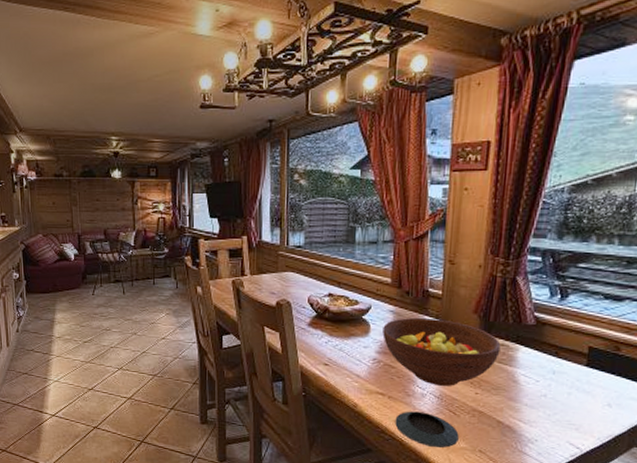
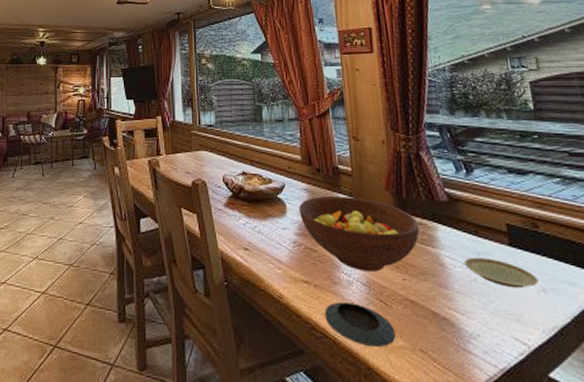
plate: none [537,375,606,403] -> present [464,257,539,289]

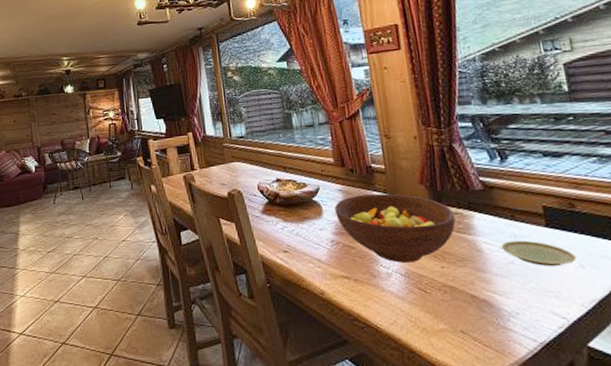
saucer: present [324,302,396,348] -> none [365,293,436,333]

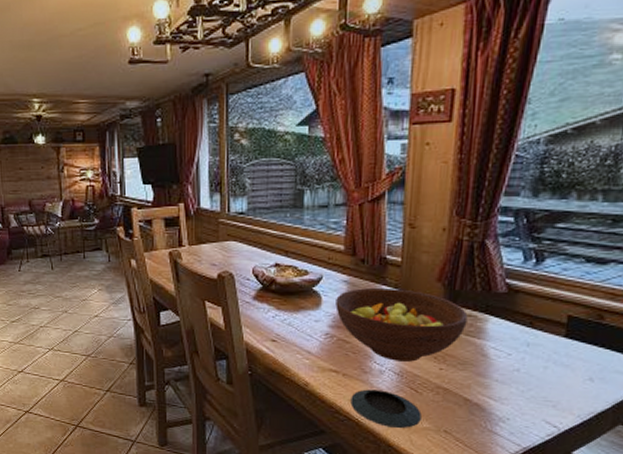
saucer: none [365,293,436,333] -> present [350,389,422,429]
plate: present [501,240,576,267] -> none [509,348,588,378]

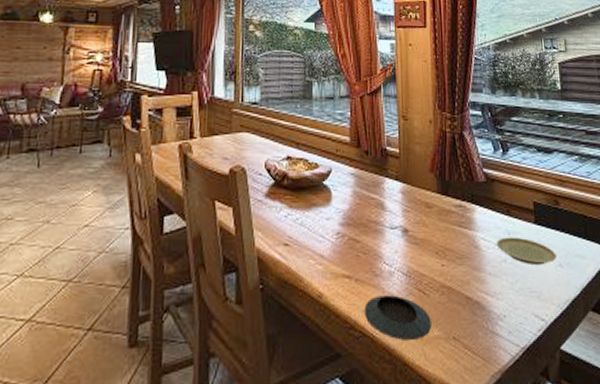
fruit bowl: present [335,287,468,362] -> none [345,179,459,260]
plate: none [509,348,588,378] -> present [496,237,557,266]

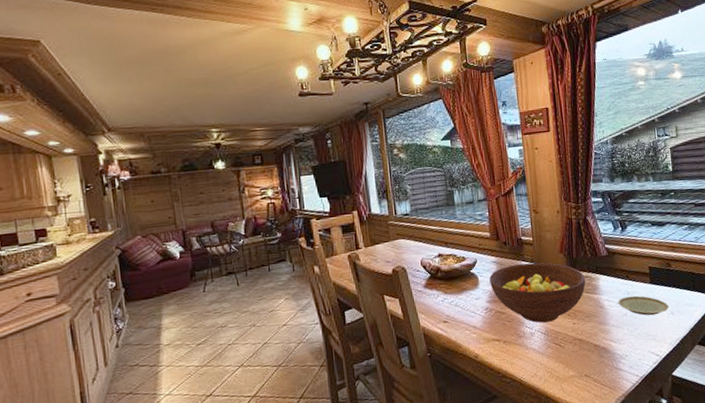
fruit bowl: none [345,179,459,260] -> present [489,262,586,323]
saucer: present [364,295,431,341] -> none [512,349,567,381]

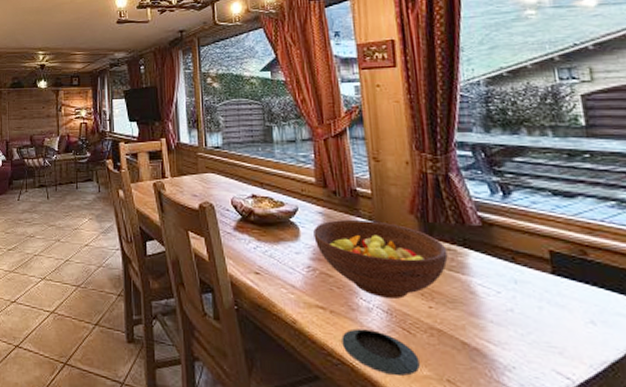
saucer: none [512,349,567,381] -> present [341,328,420,377]
plate: present [618,295,669,316] -> none [498,285,586,320]

